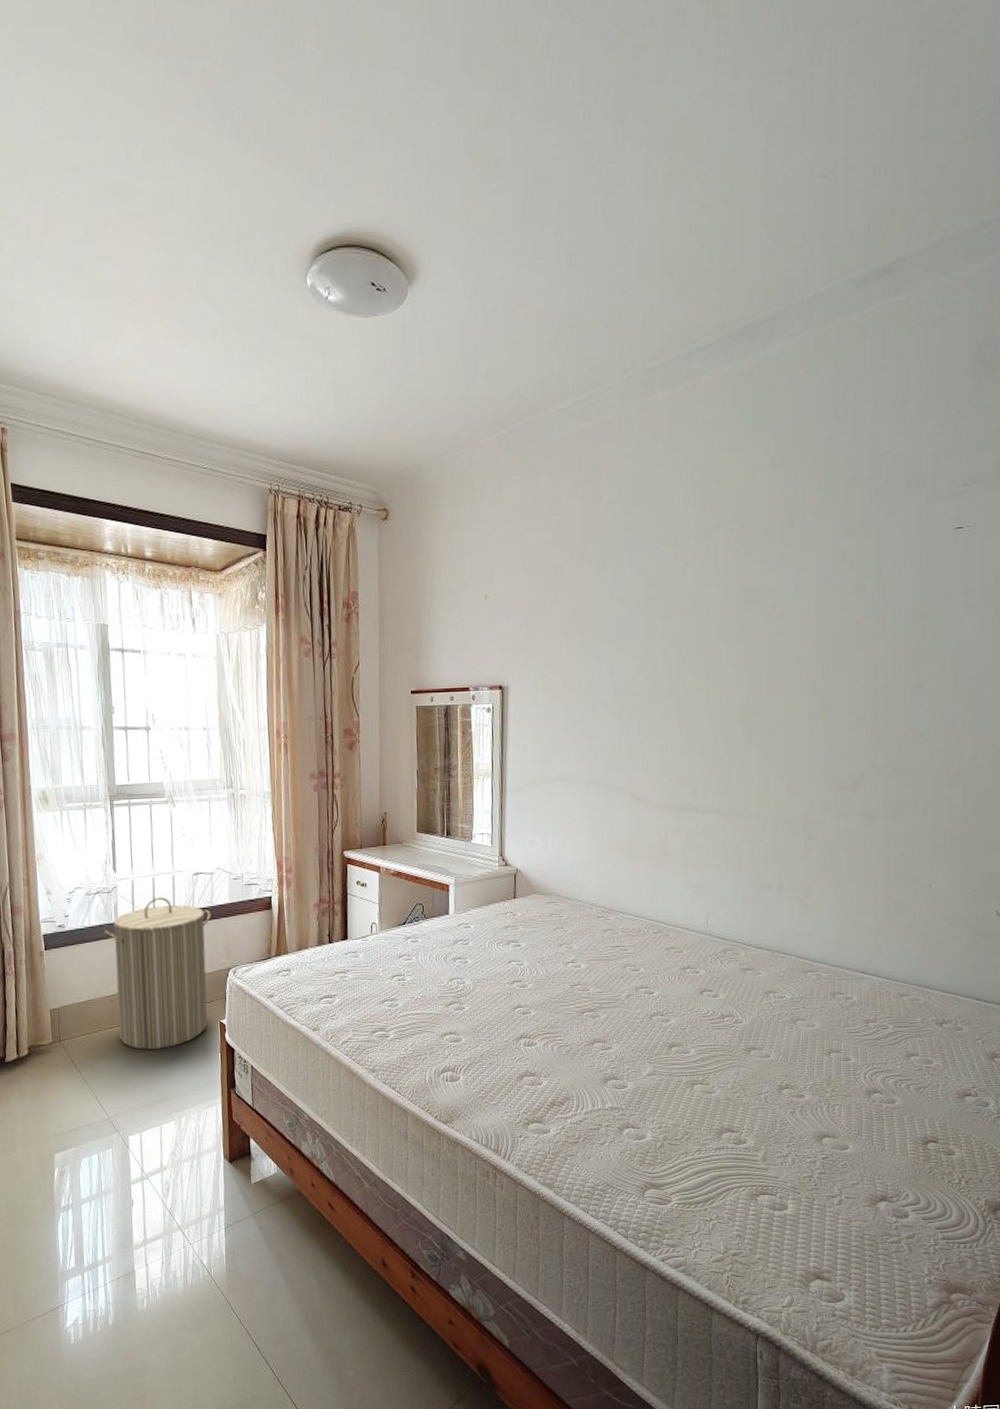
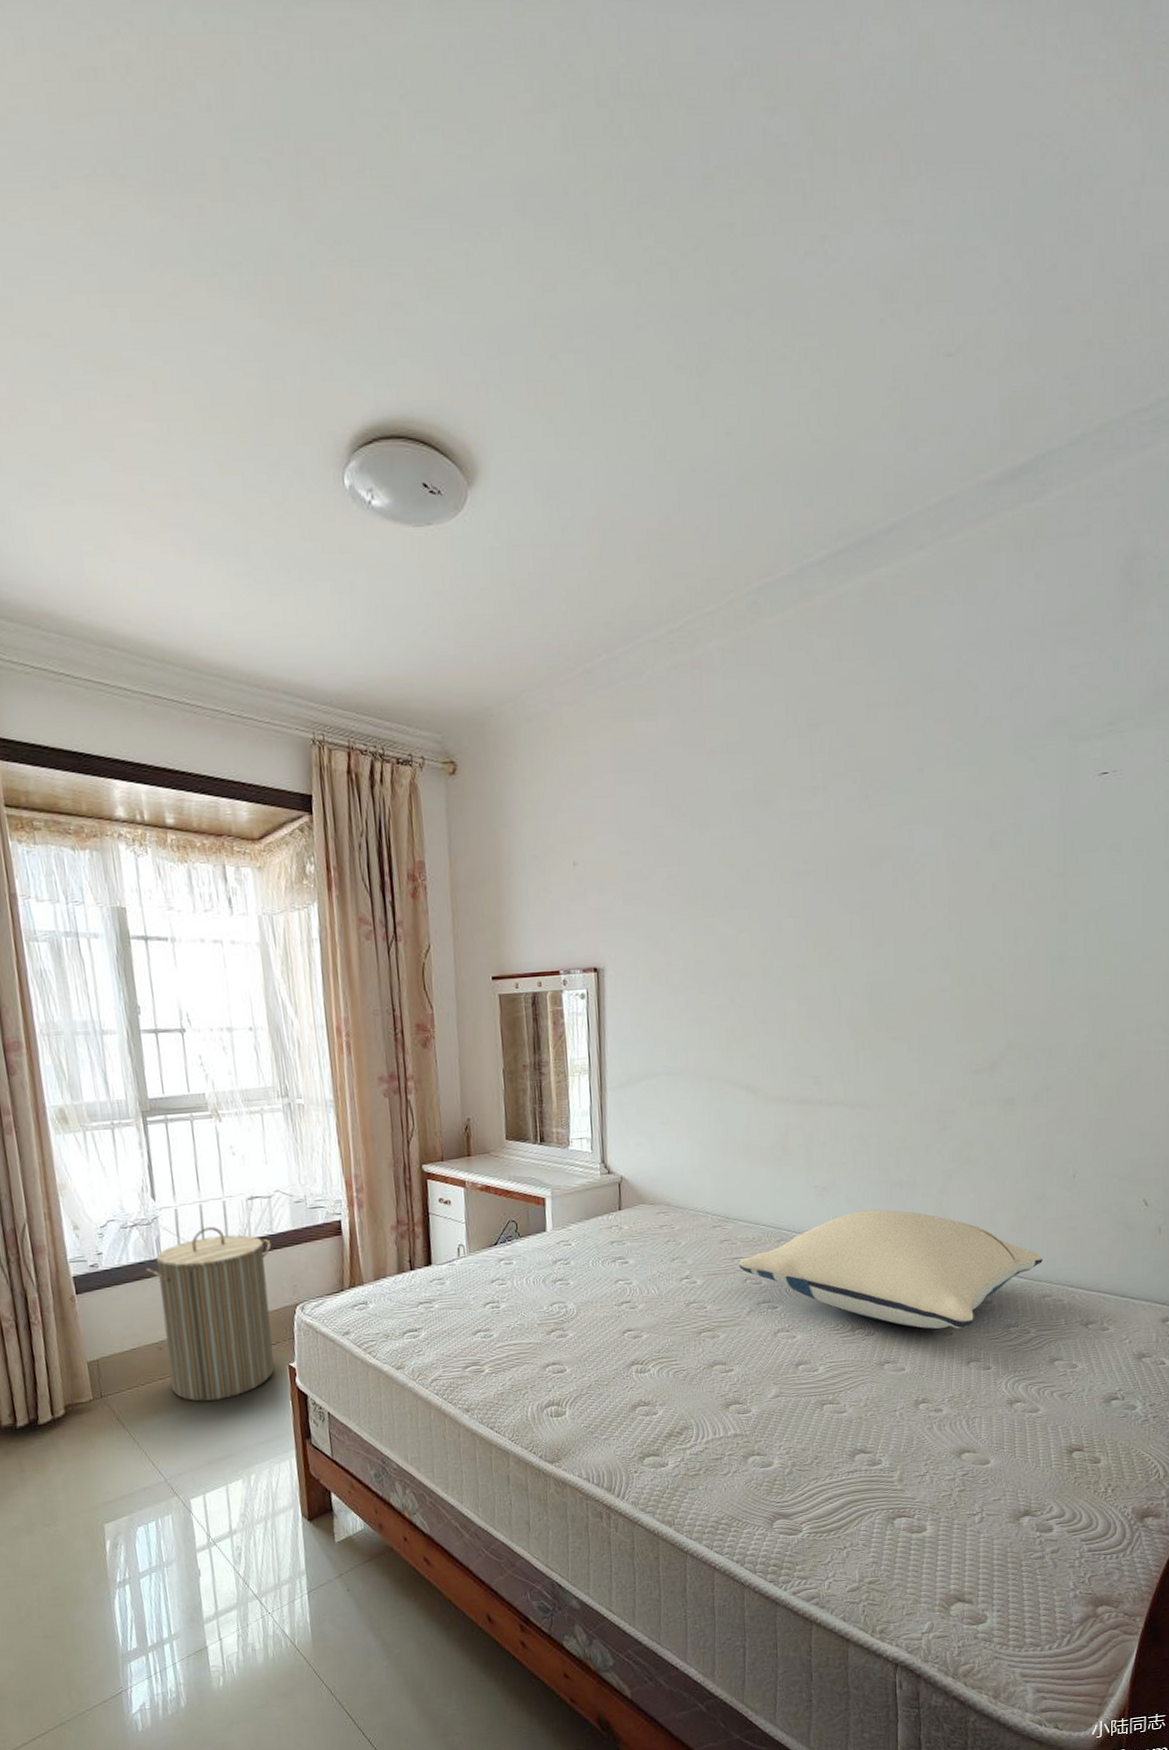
pillow: none [620,908,900,1021] -> present [739,1209,1043,1329]

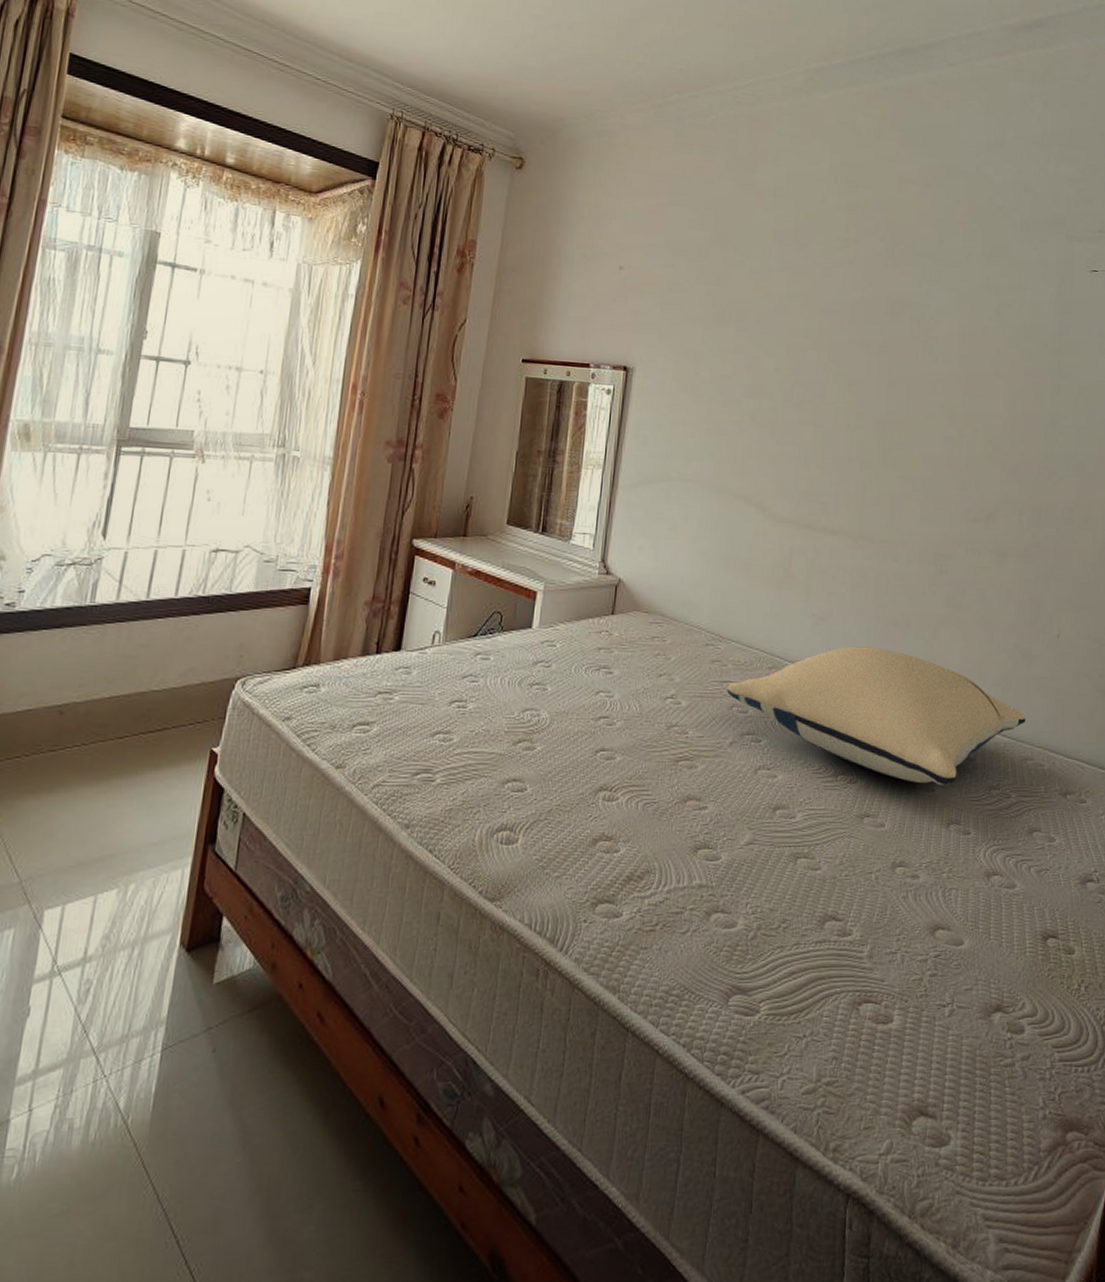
laundry hamper: present [146,1227,275,1402] -> none [62,577,227,784]

